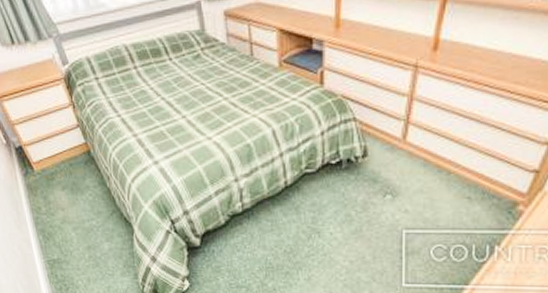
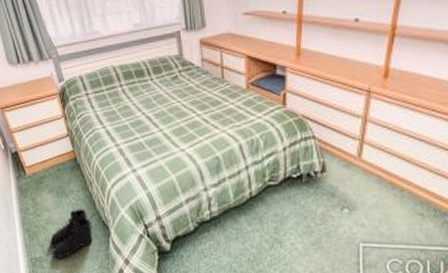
boots: none [67,206,115,260] -> present [49,209,93,259]

